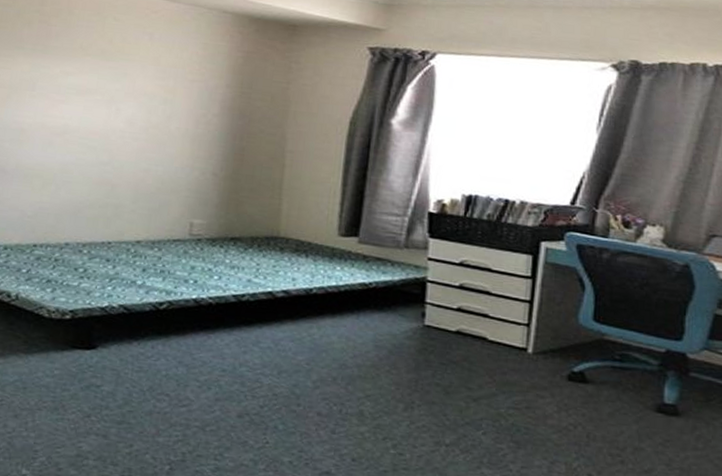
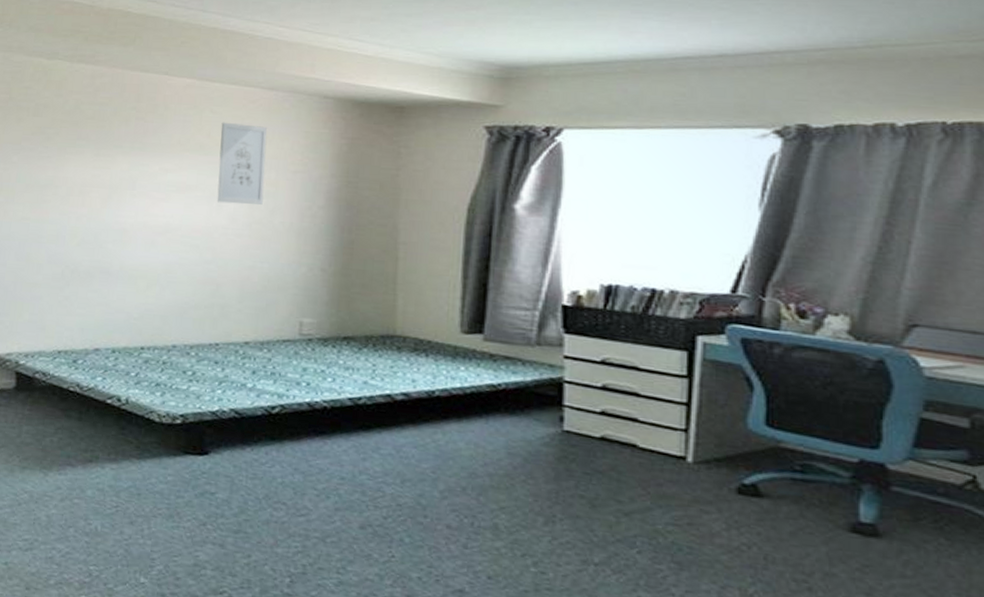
wall art: none [115,29,168,110] -> present [216,122,267,205]

